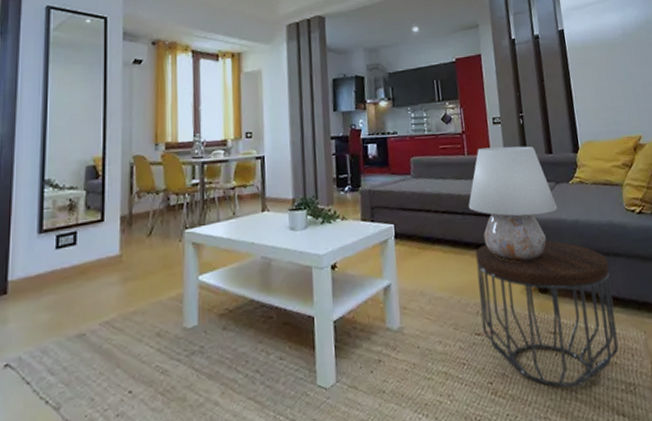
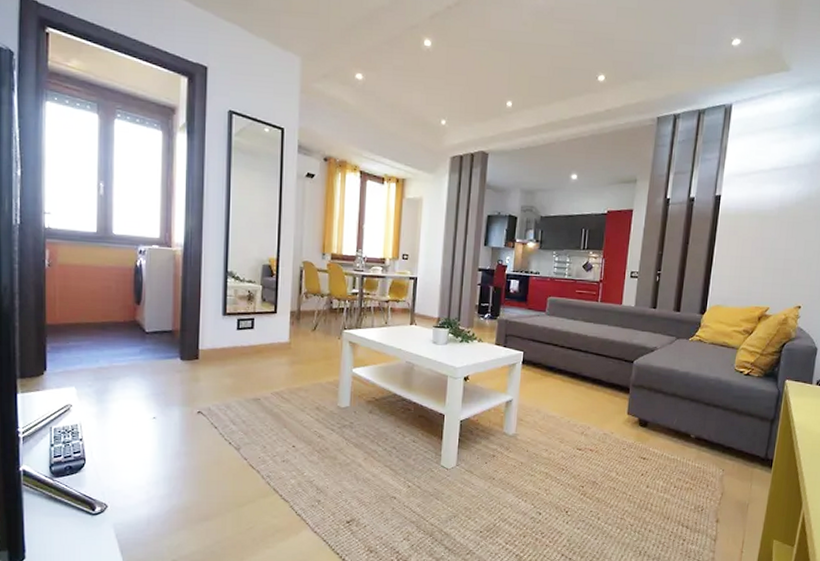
table lamp: present [468,146,558,262] -> none [592,298,673,400]
side table: present [475,240,619,388] -> none [584,380,707,500]

